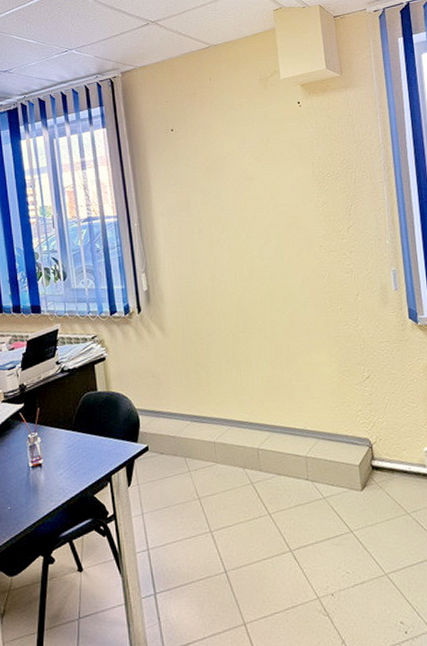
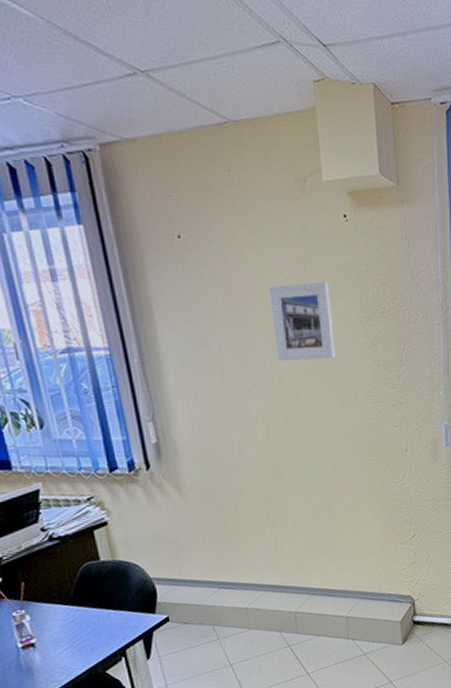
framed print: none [238,154,293,221] -> present [268,281,336,362]

